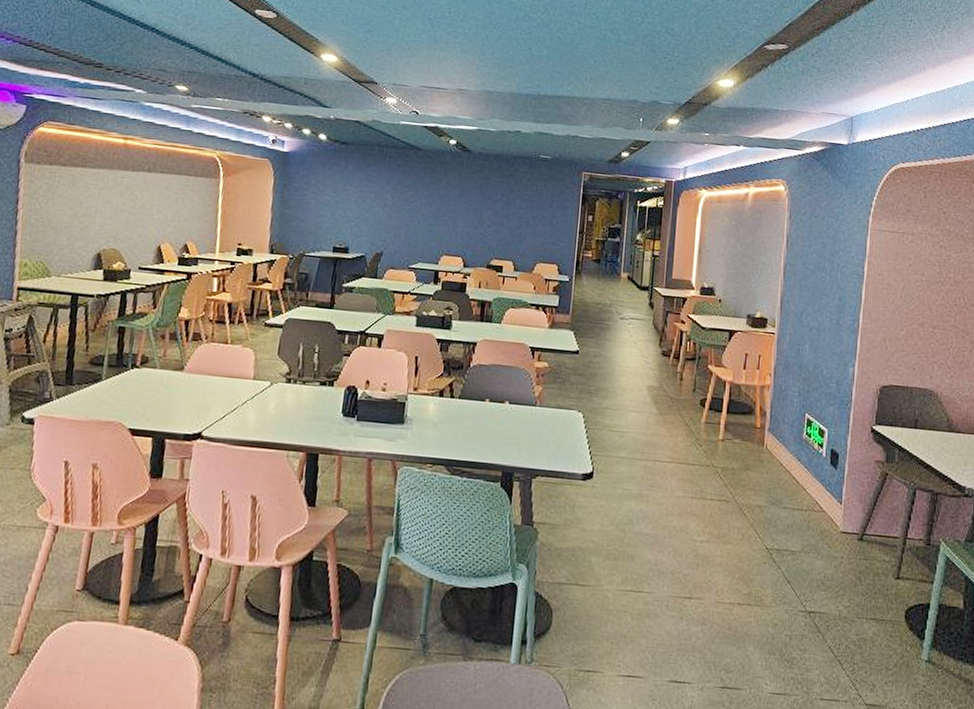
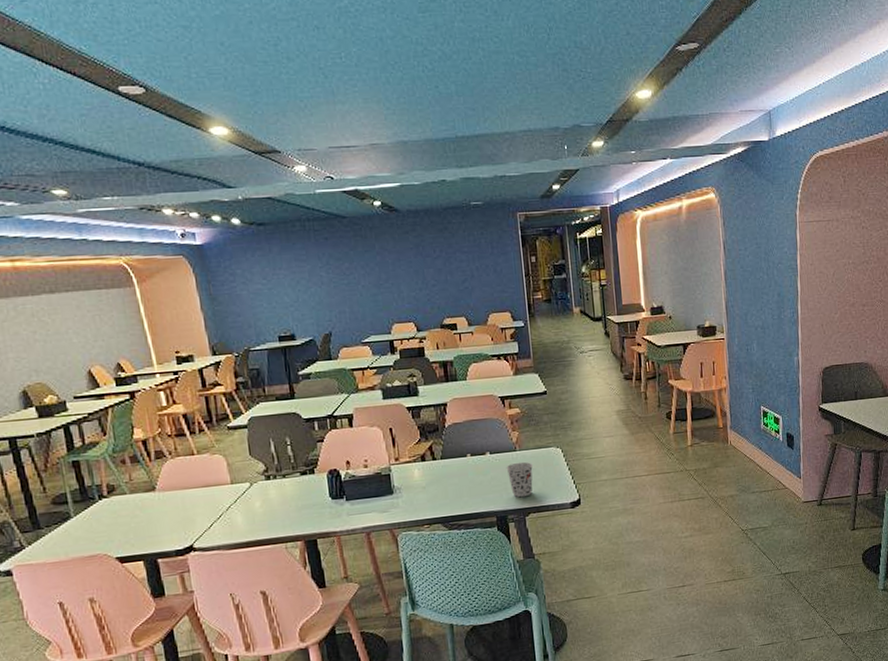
cup: none [522,418,550,457] -> present [506,462,533,498]

